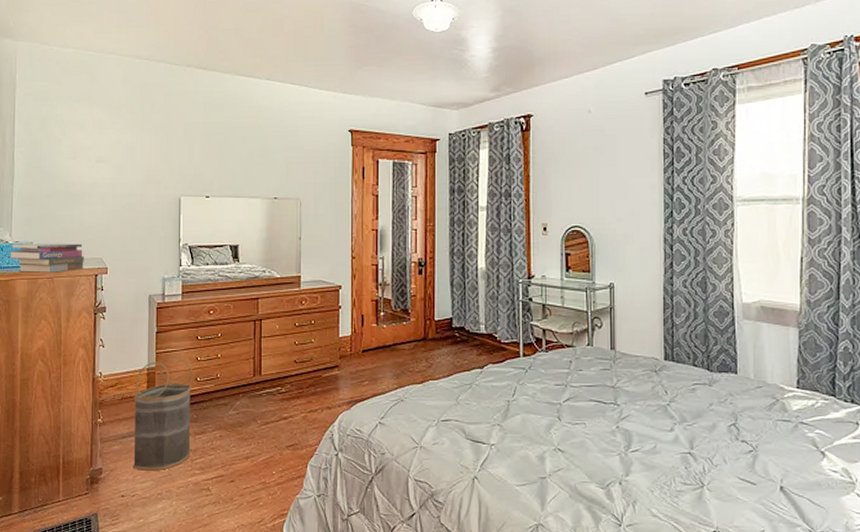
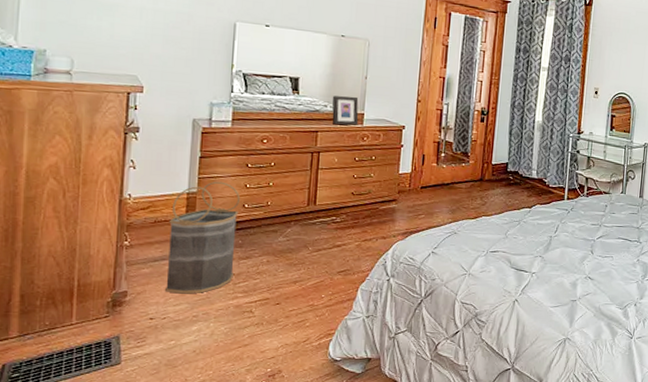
books: present [10,242,84,274] -> none [14,49,114,87]
picture frame: none [269,259,296,290] -> present [332,96,359,126]

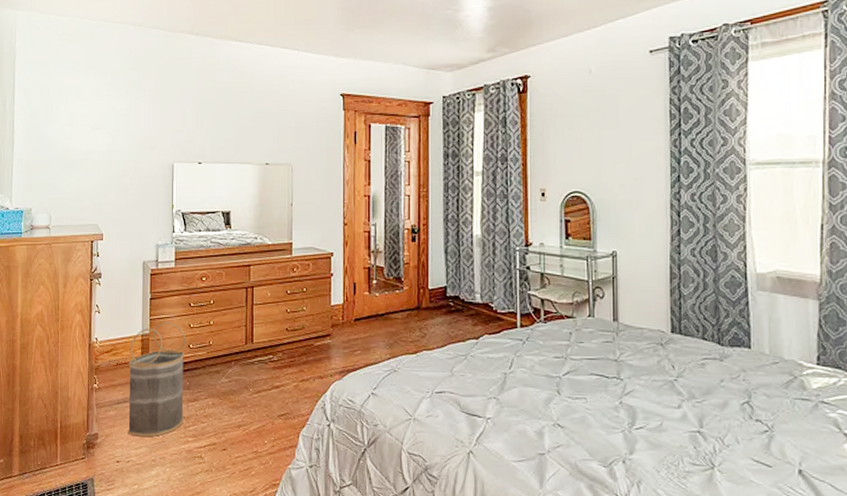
picture frame: present [332,96,359,126] -> none [261,225,288,257]

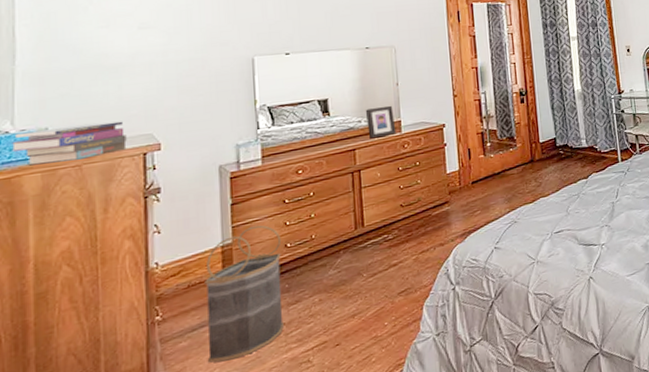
books: none [10,209,81,240] -> present [12,121,127,166]
picture frame: none [261,225,288,257] -> present [365,105,397,139]

